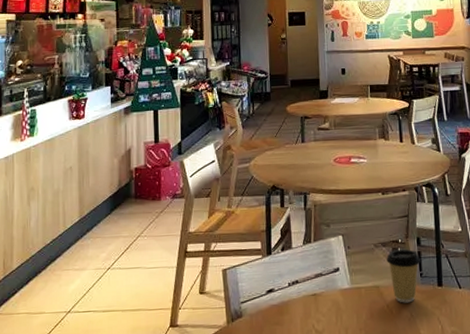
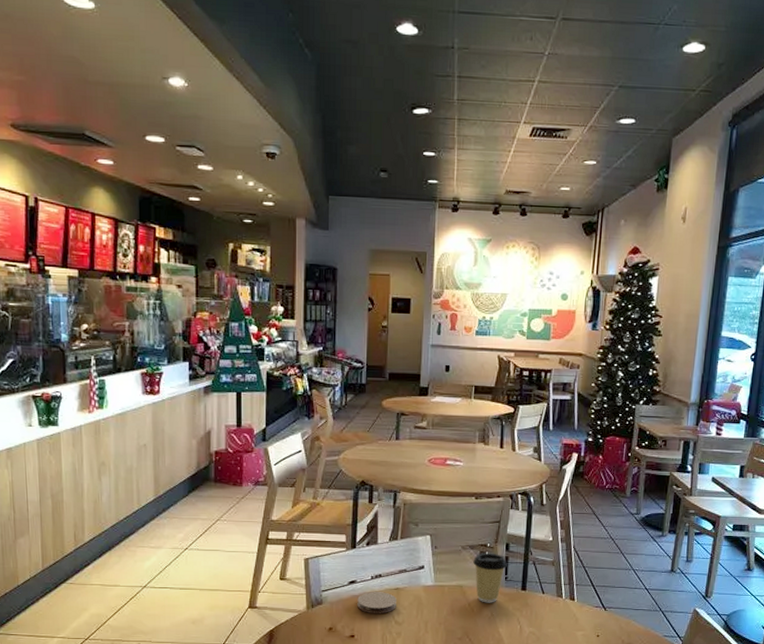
coaster: none [276,299,315,323] -> present [357,592,396,613]

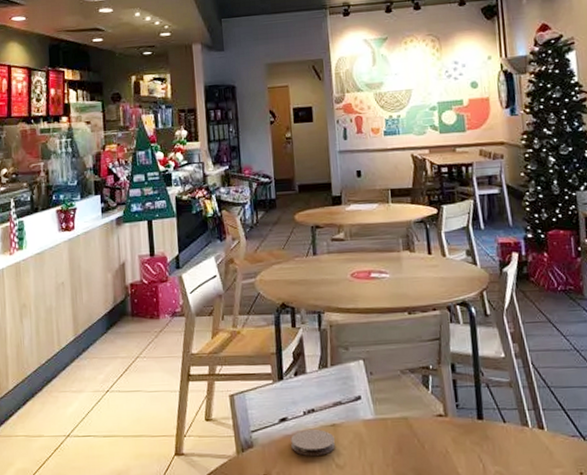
coffee cup: present [473,552,507,603] -> none [416,376,456,438]

